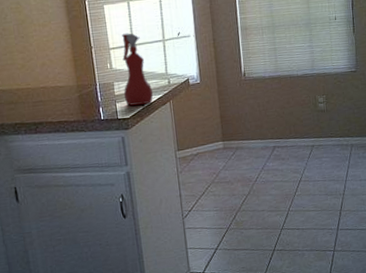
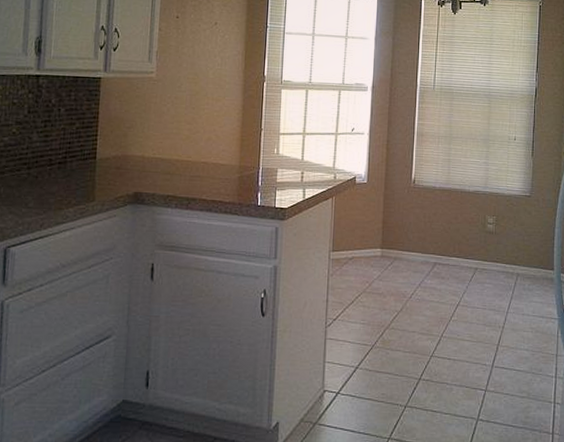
spray bottle: present [122,33,153,106] -> none [285,120,316,196]

